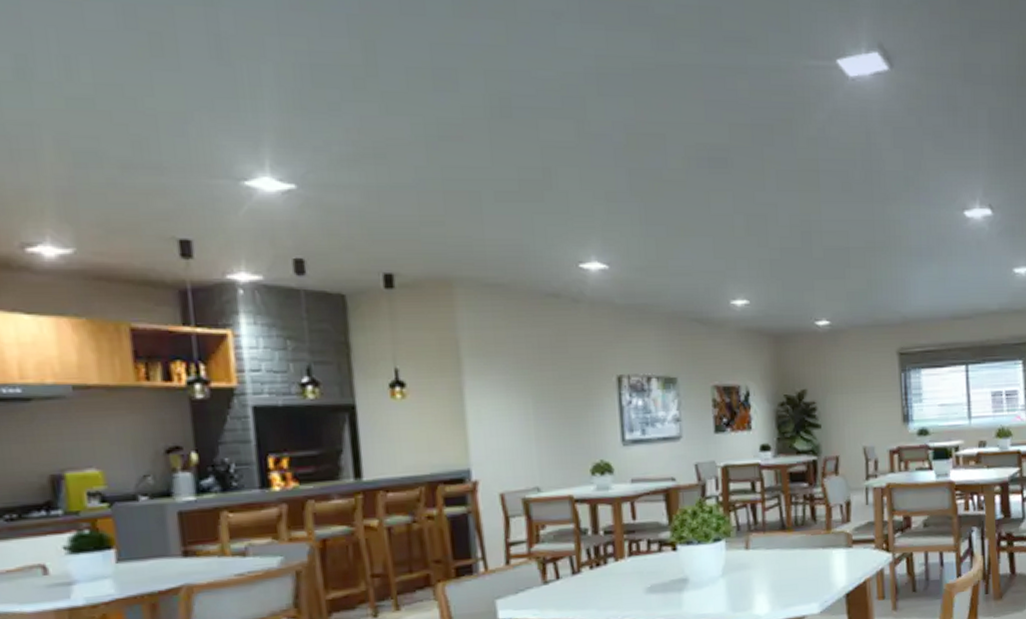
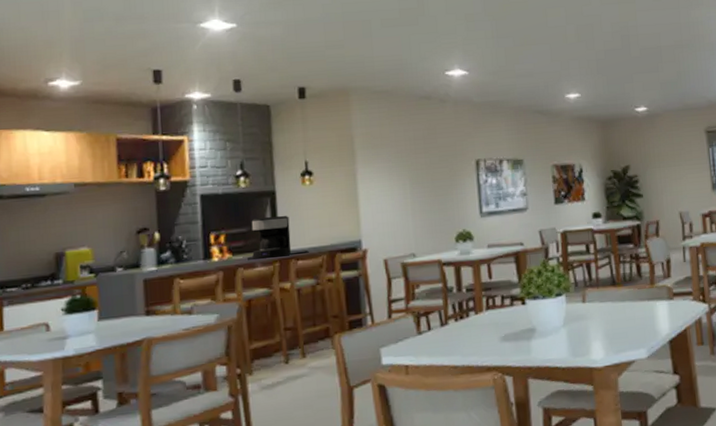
coffee maker: none [318,436,400,491] -> present [246,215,308,260]

